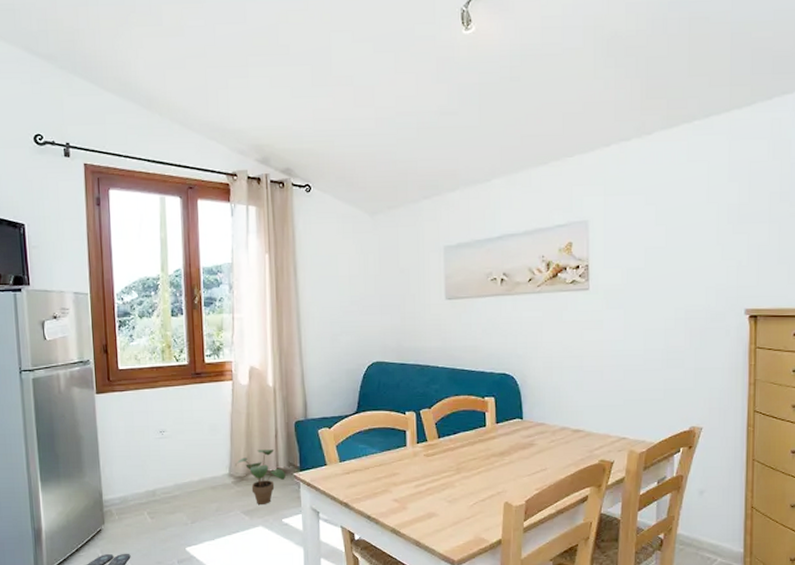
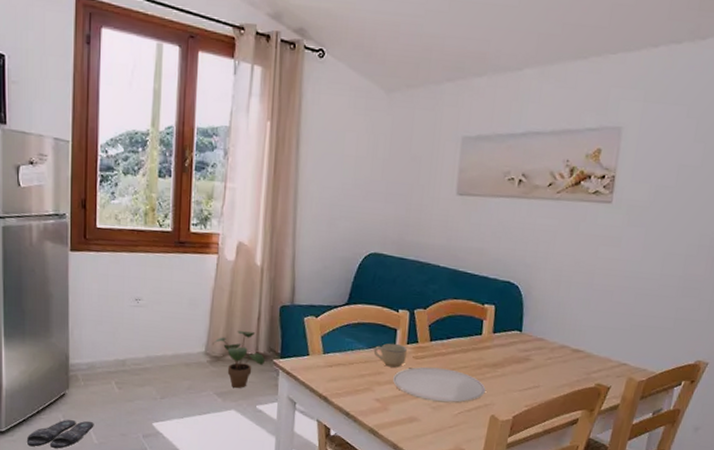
cup: none [386,444,419,467] -> present [373,343,408,368]
plate: none [408,462,496,496] -> present [393,366,486,404]

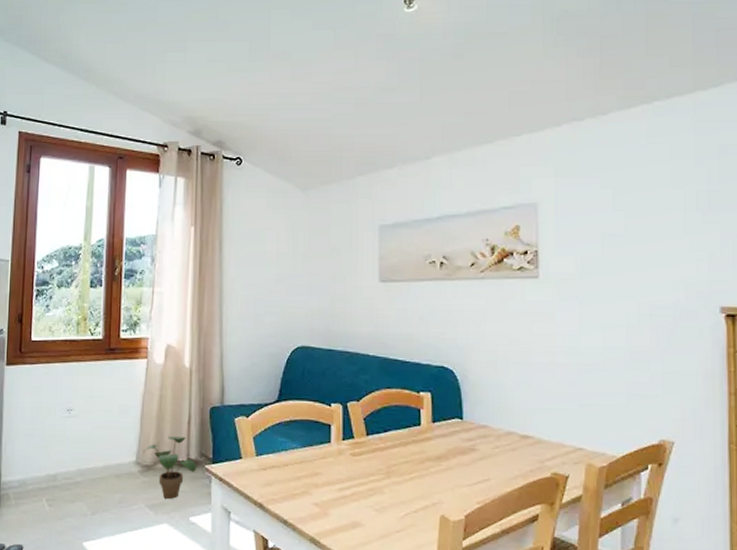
cup: present [373,343,408,368] -> none [308,440,344,467]
plate: present [393,366,486,404] -> none [331,464,431,504]

